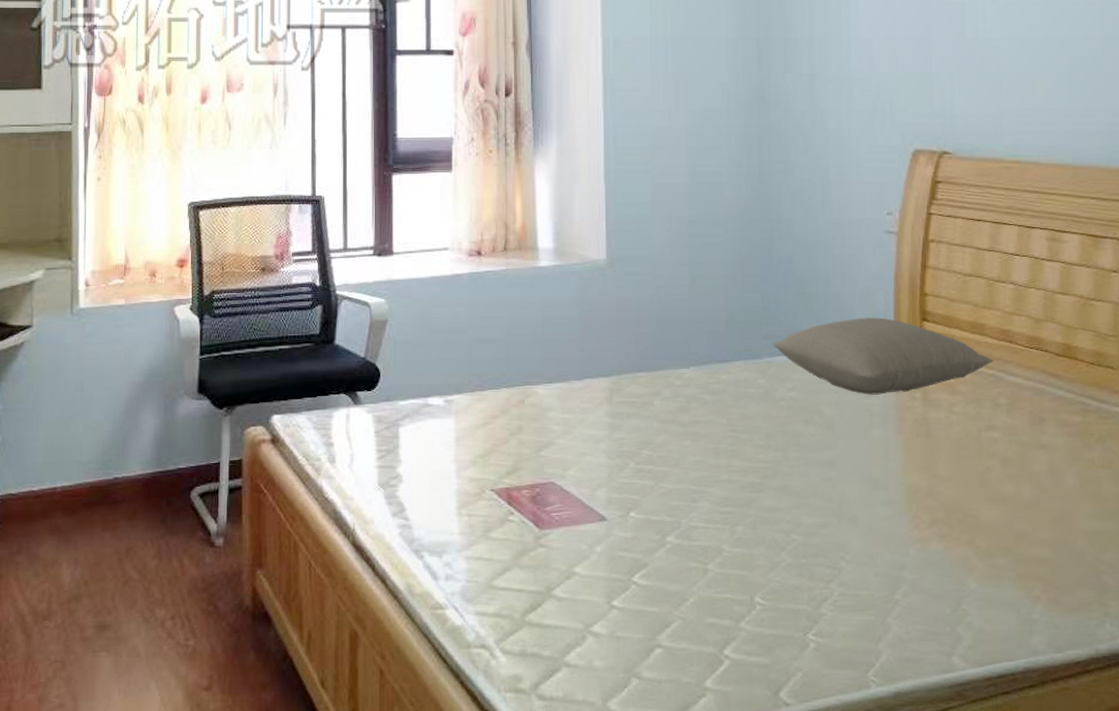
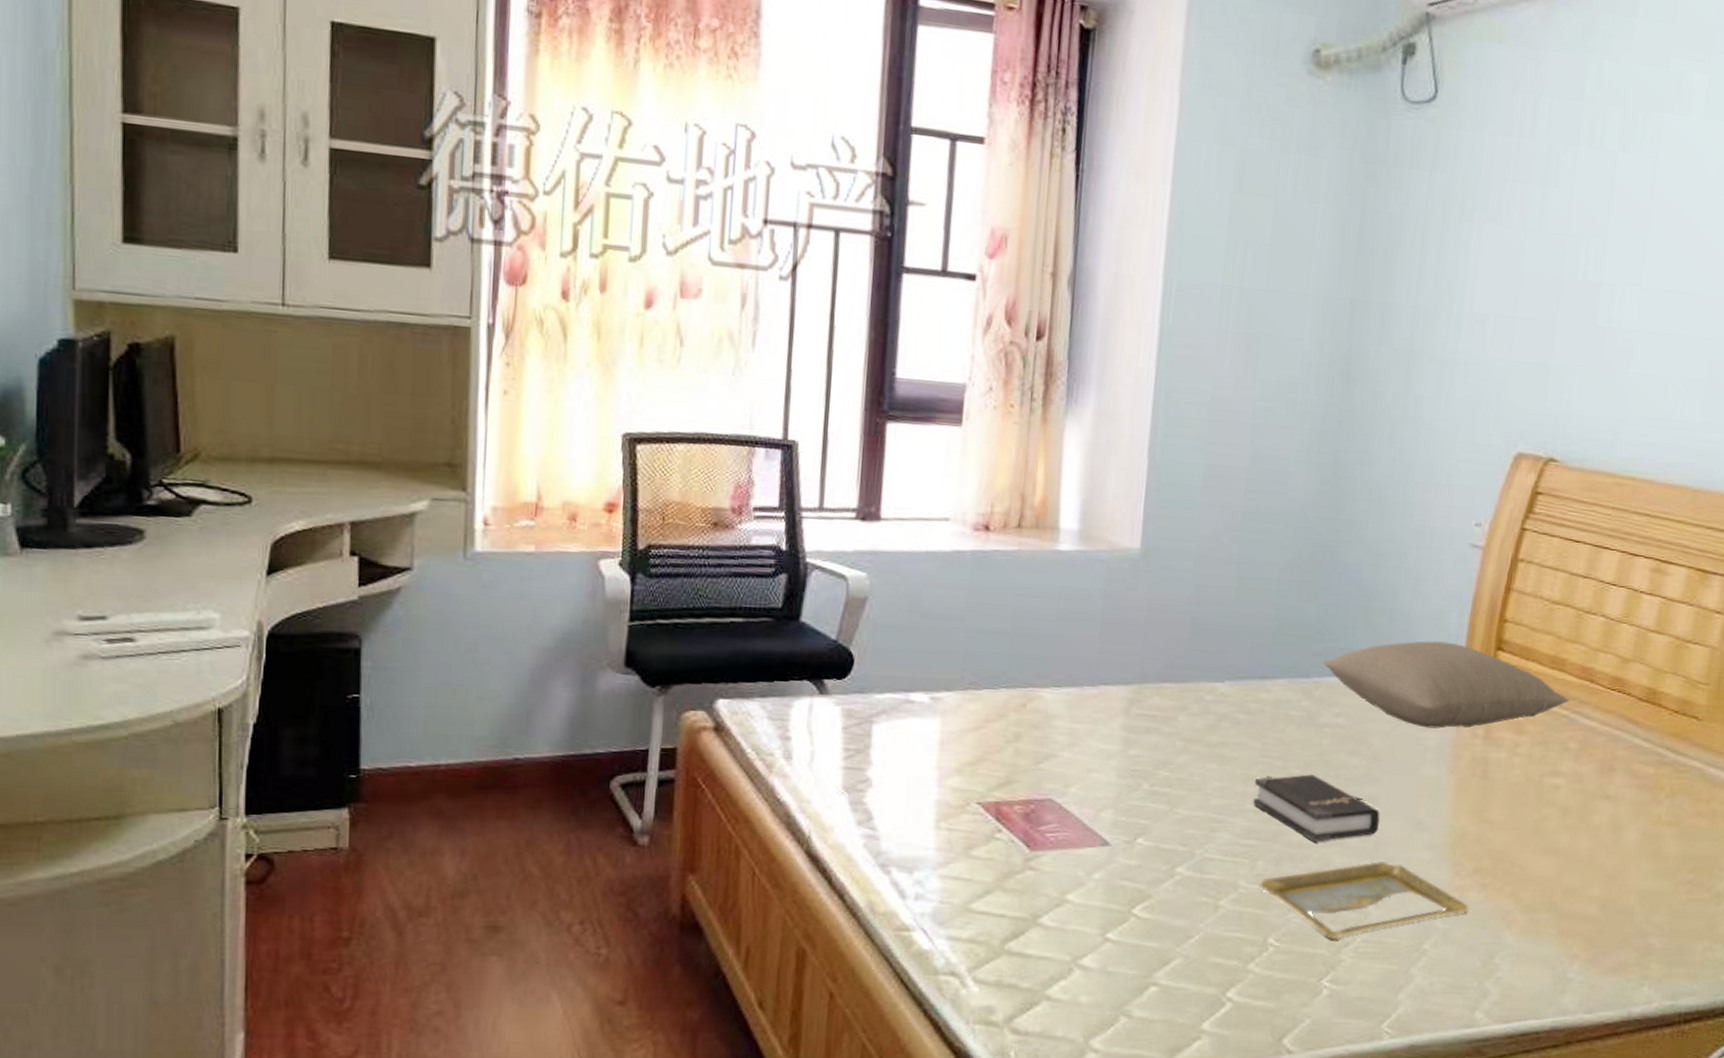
hardback book: none [725,444,840,505] -> present [1253,774,1380,842]
tray: none [740,520,932,595] -> present [1259,861,1469,939]

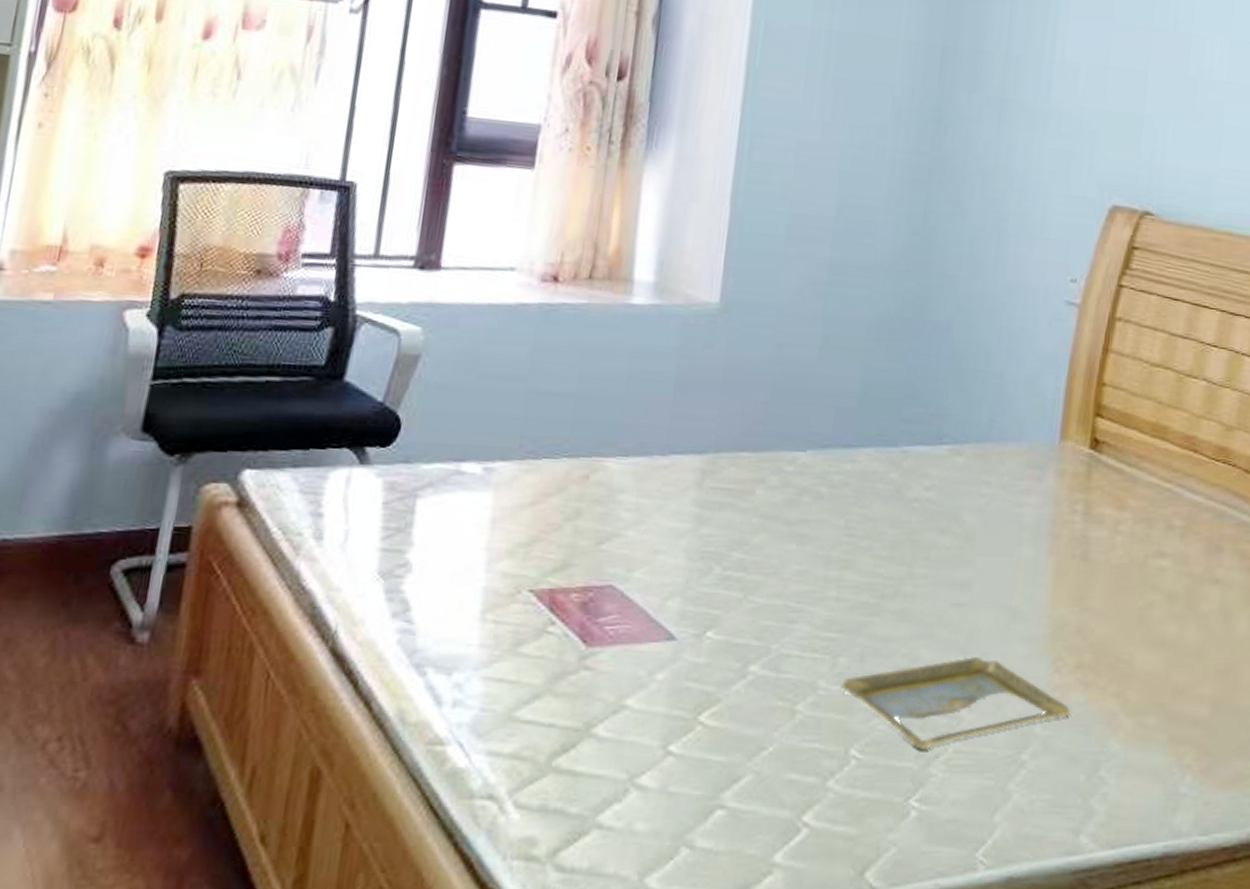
hardback book: present [1253,774,1380,842] -> none [835,556,973,634]
pillow: present [1323,641,1569,729] -> none [912,406,1172,504]

